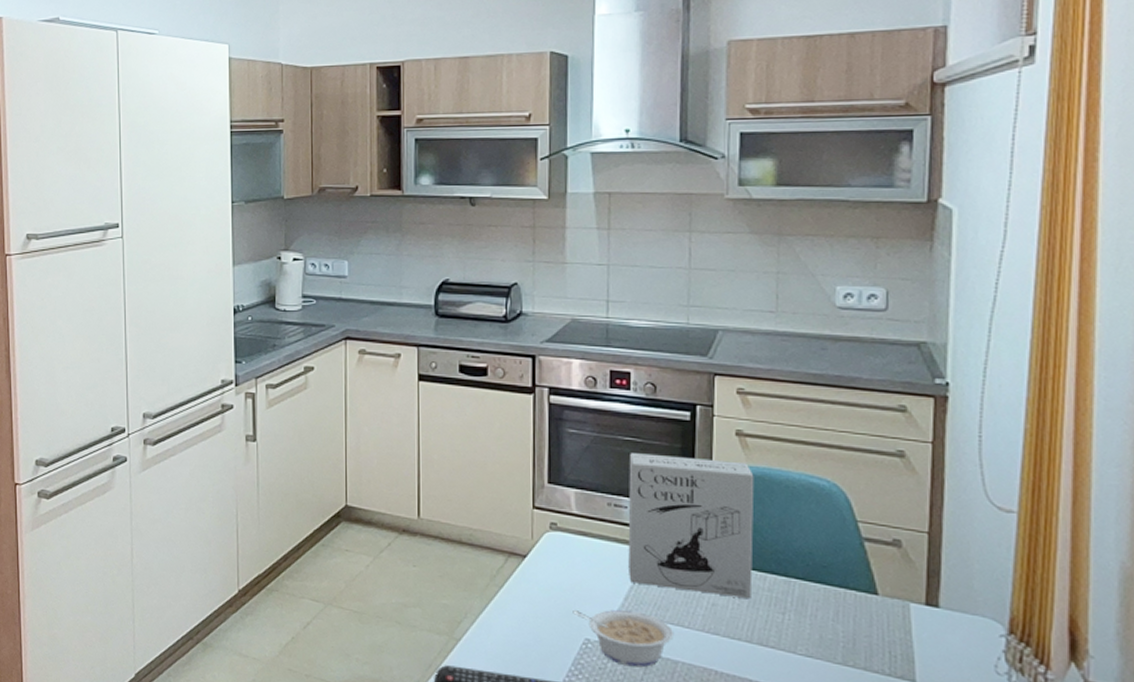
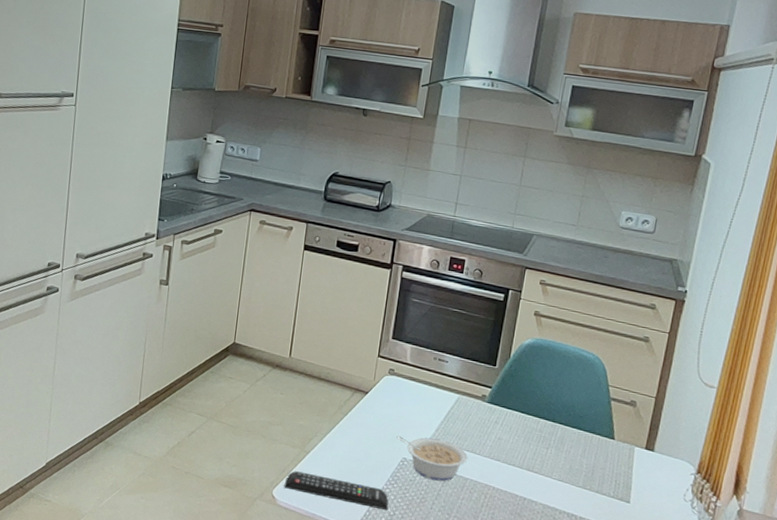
cereal box: present [628,453,755,599] -> none [442,321,543,437]

